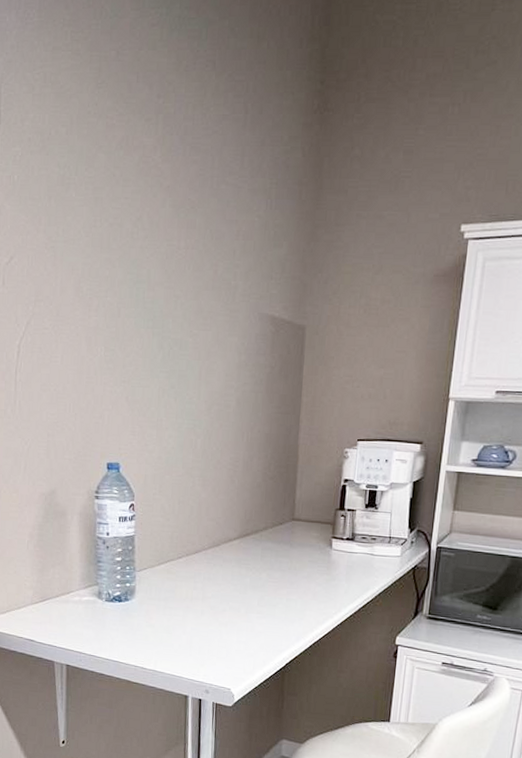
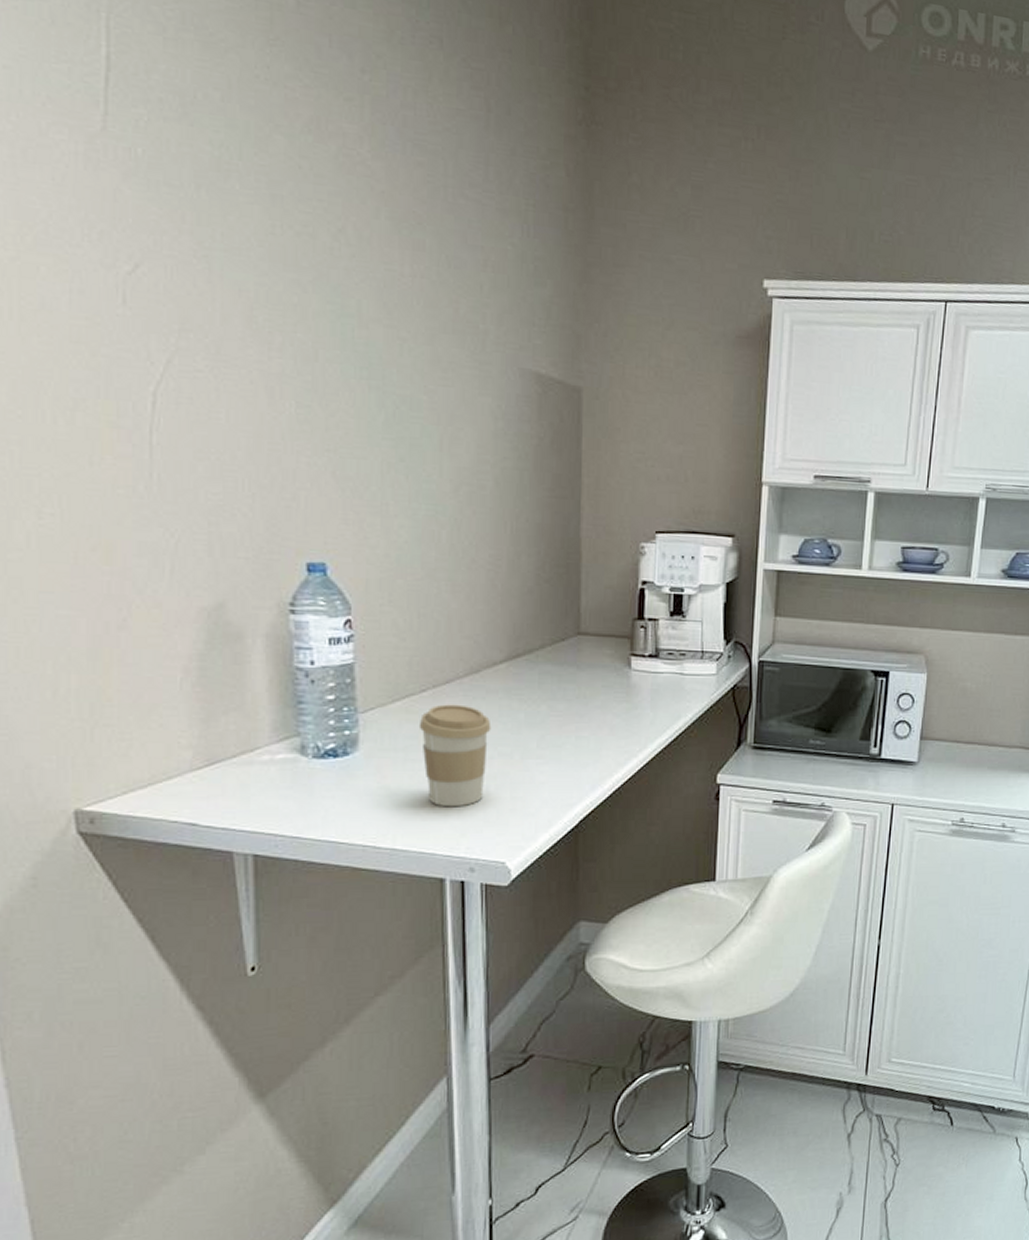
coffee cup: none [175,568,226,645] -> present [418,704,492,807]

